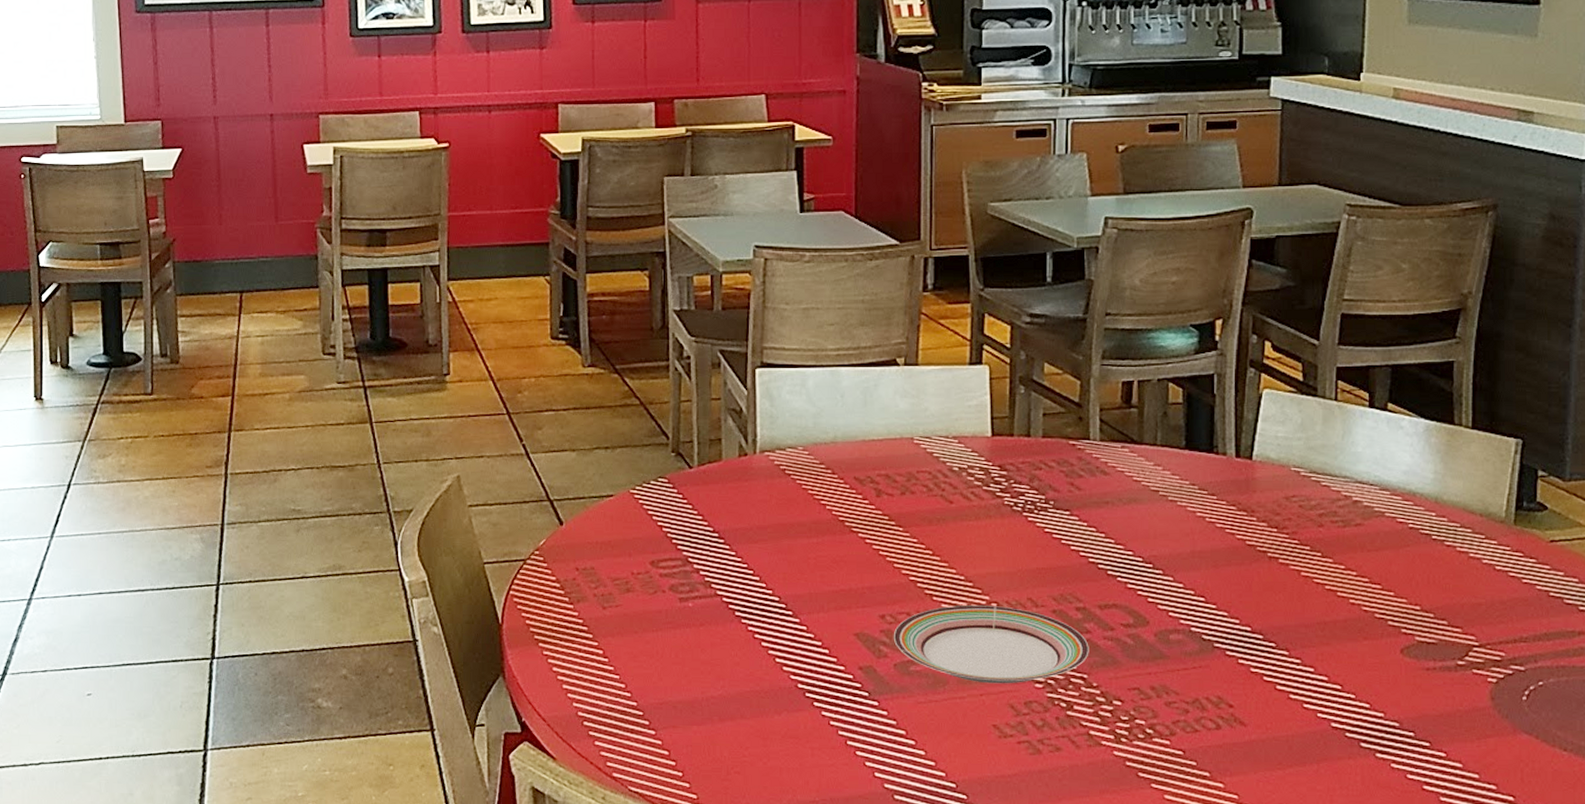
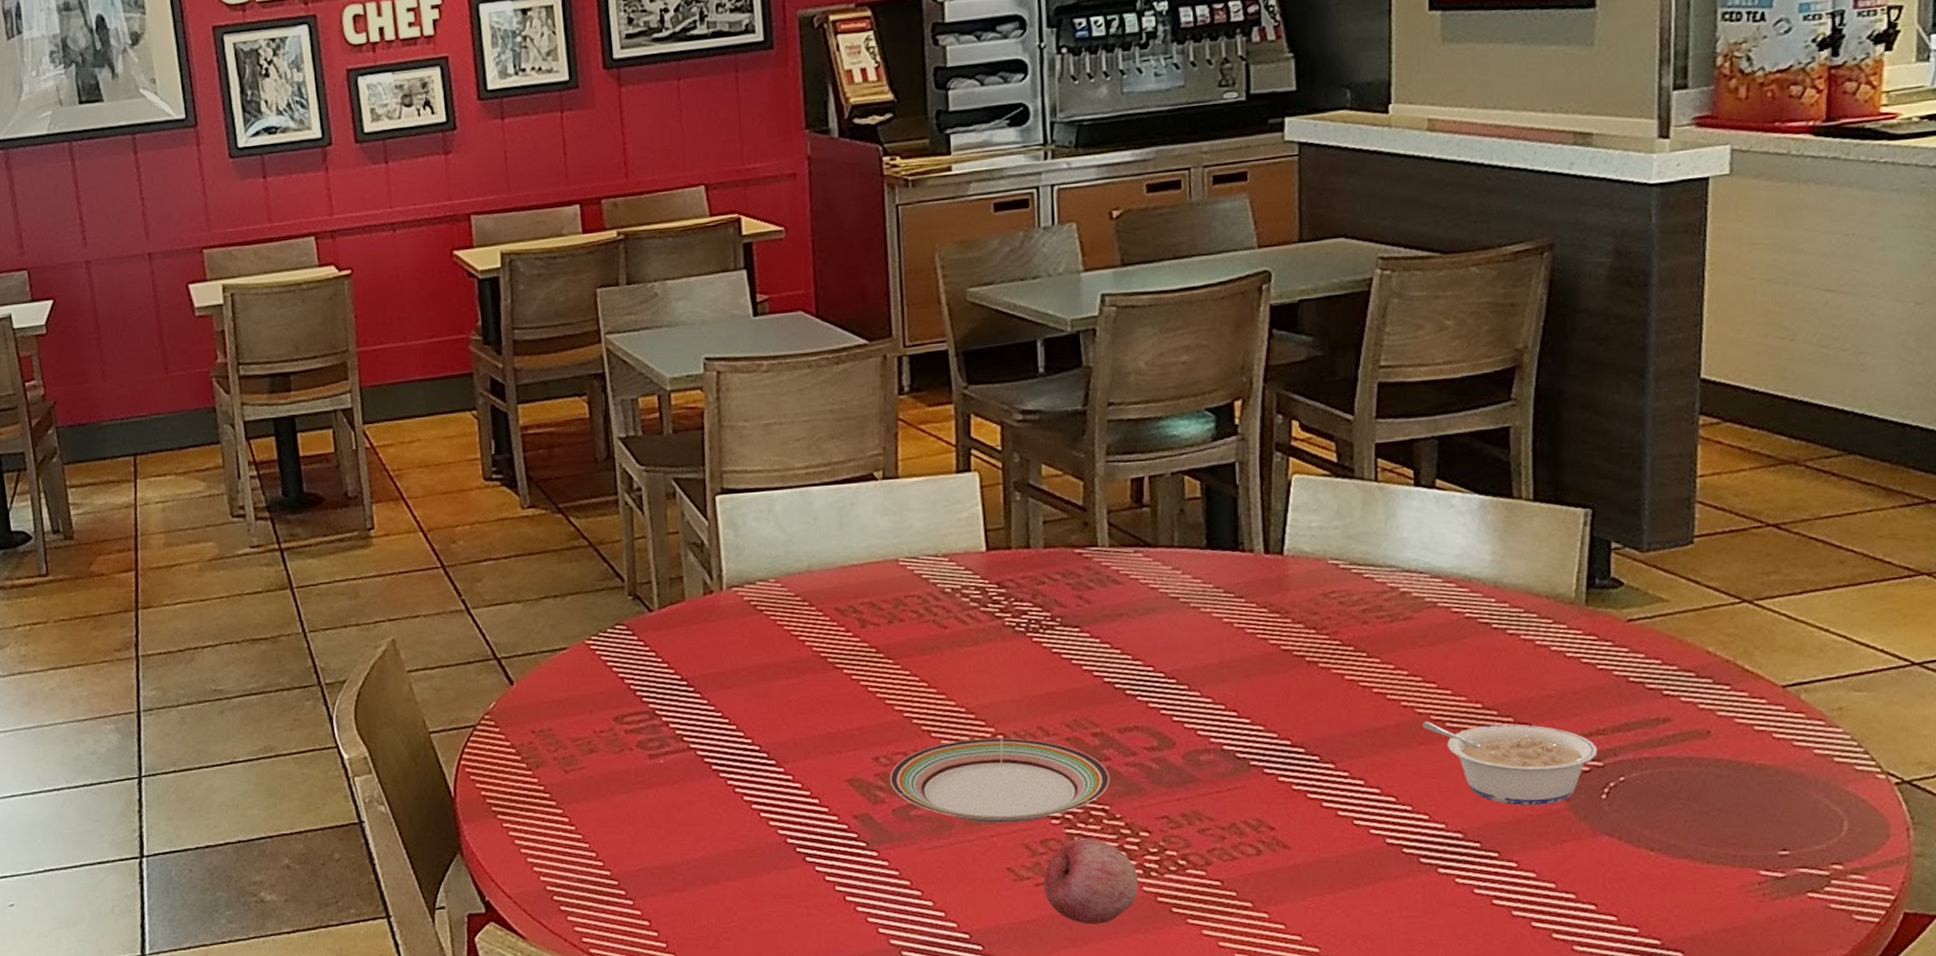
fruit: none [1025,703,1109,783] -> present [1043,838,1138,925]
legume: none [1367,619,1521,702] -> present [1422,721,1598,806]

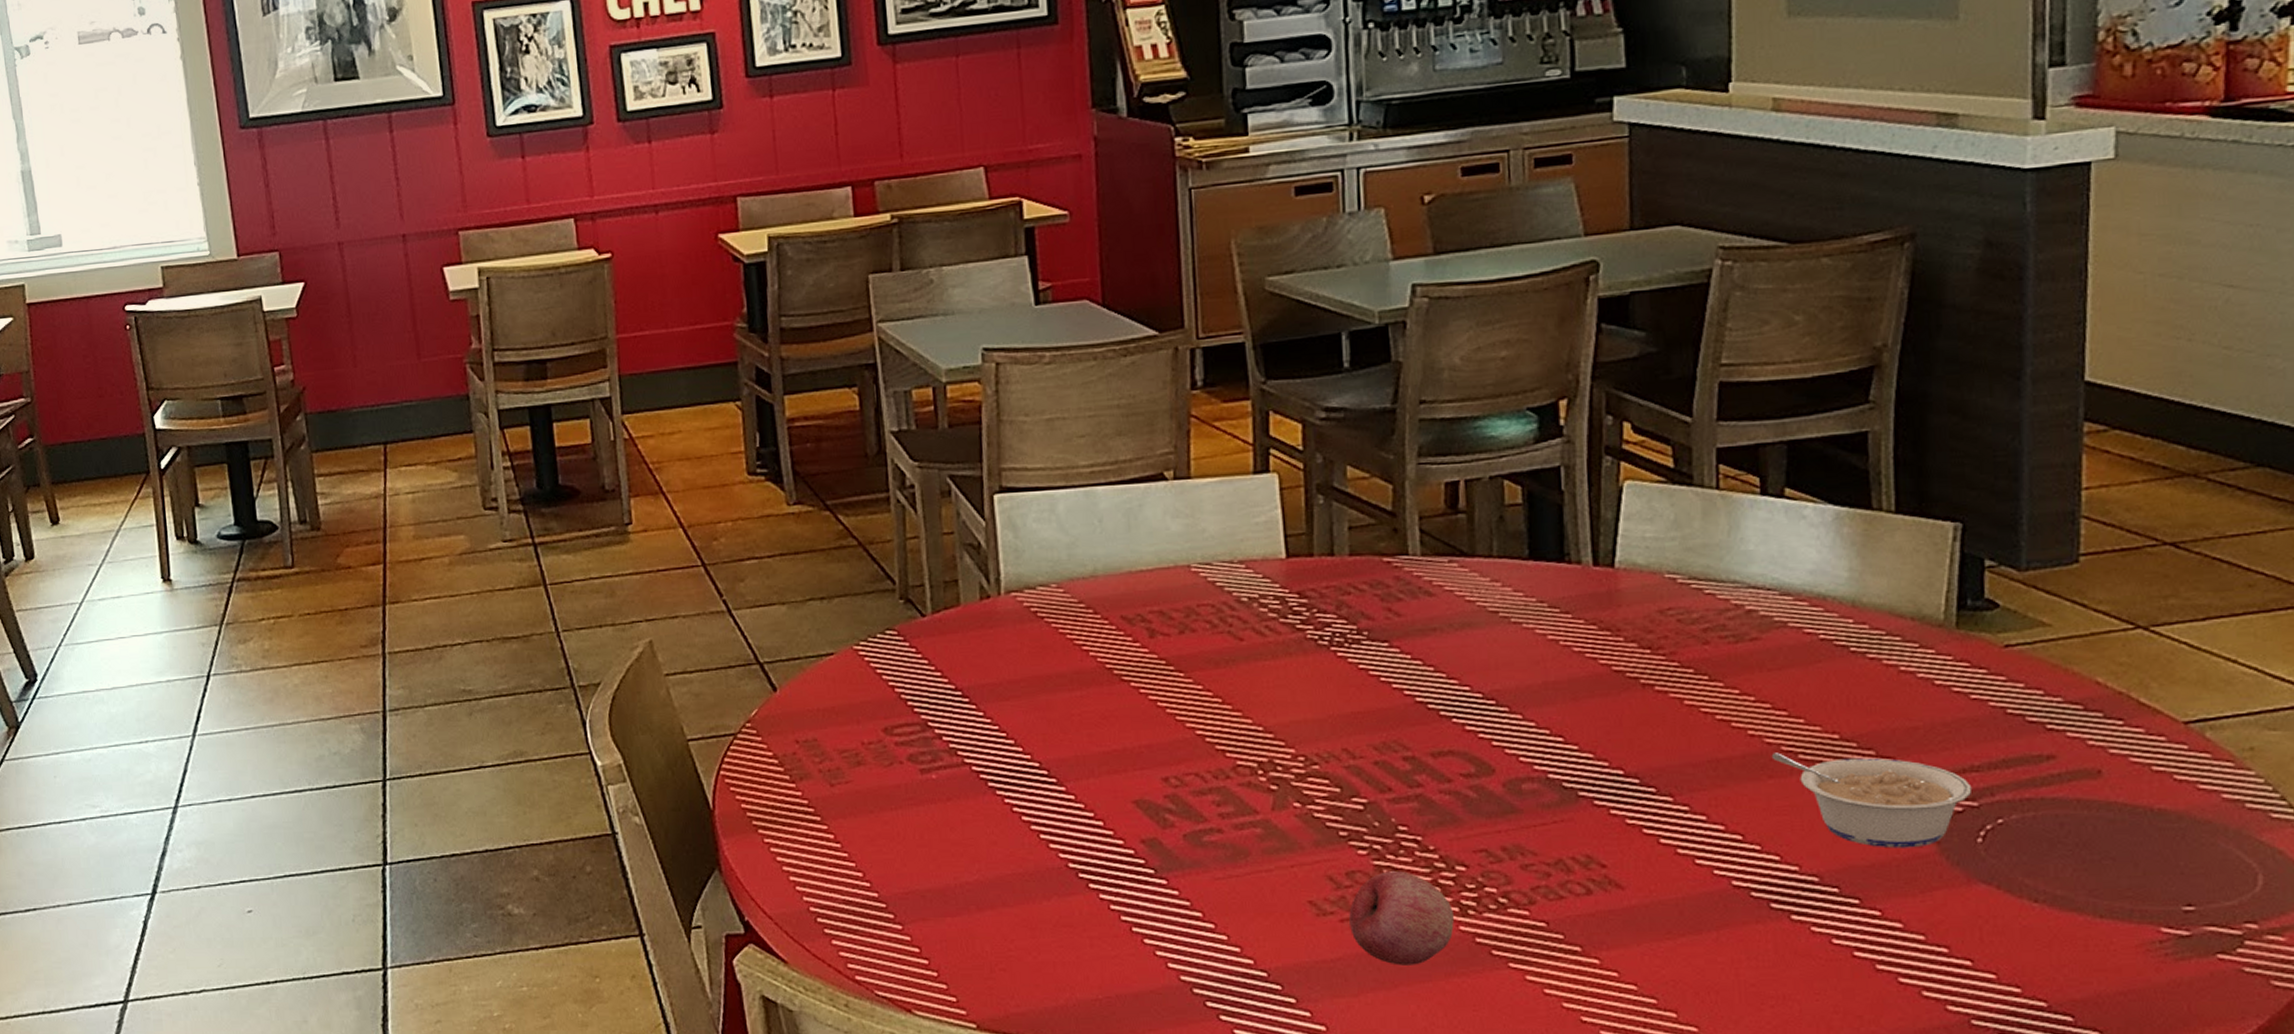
plate: present [889,738,1110,824] -> none [1180,759,1423,853]

